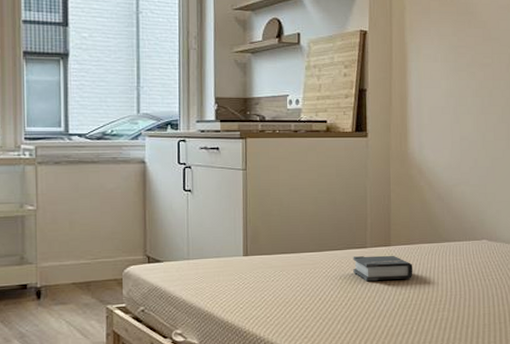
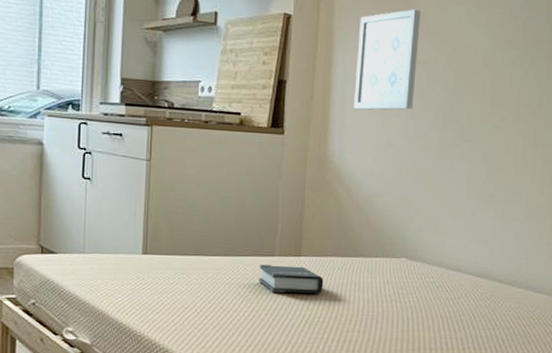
wall art: none [428,19,483,111] -> present [353,9,421,110]

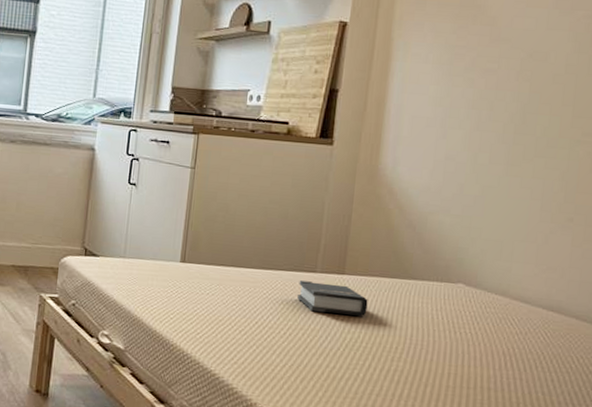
wall art: present [353,9,421,110] -> none [410,14,492,121]

